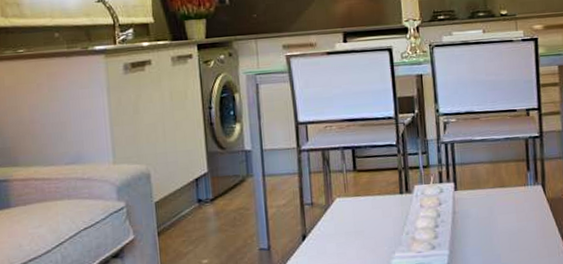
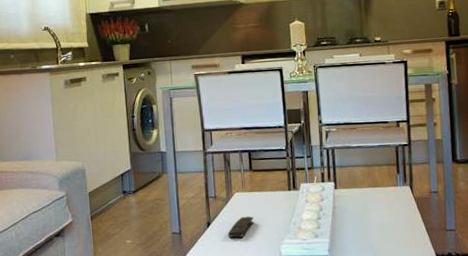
remote control: none [327,225,359,253] -> present [228,216,254,238]

